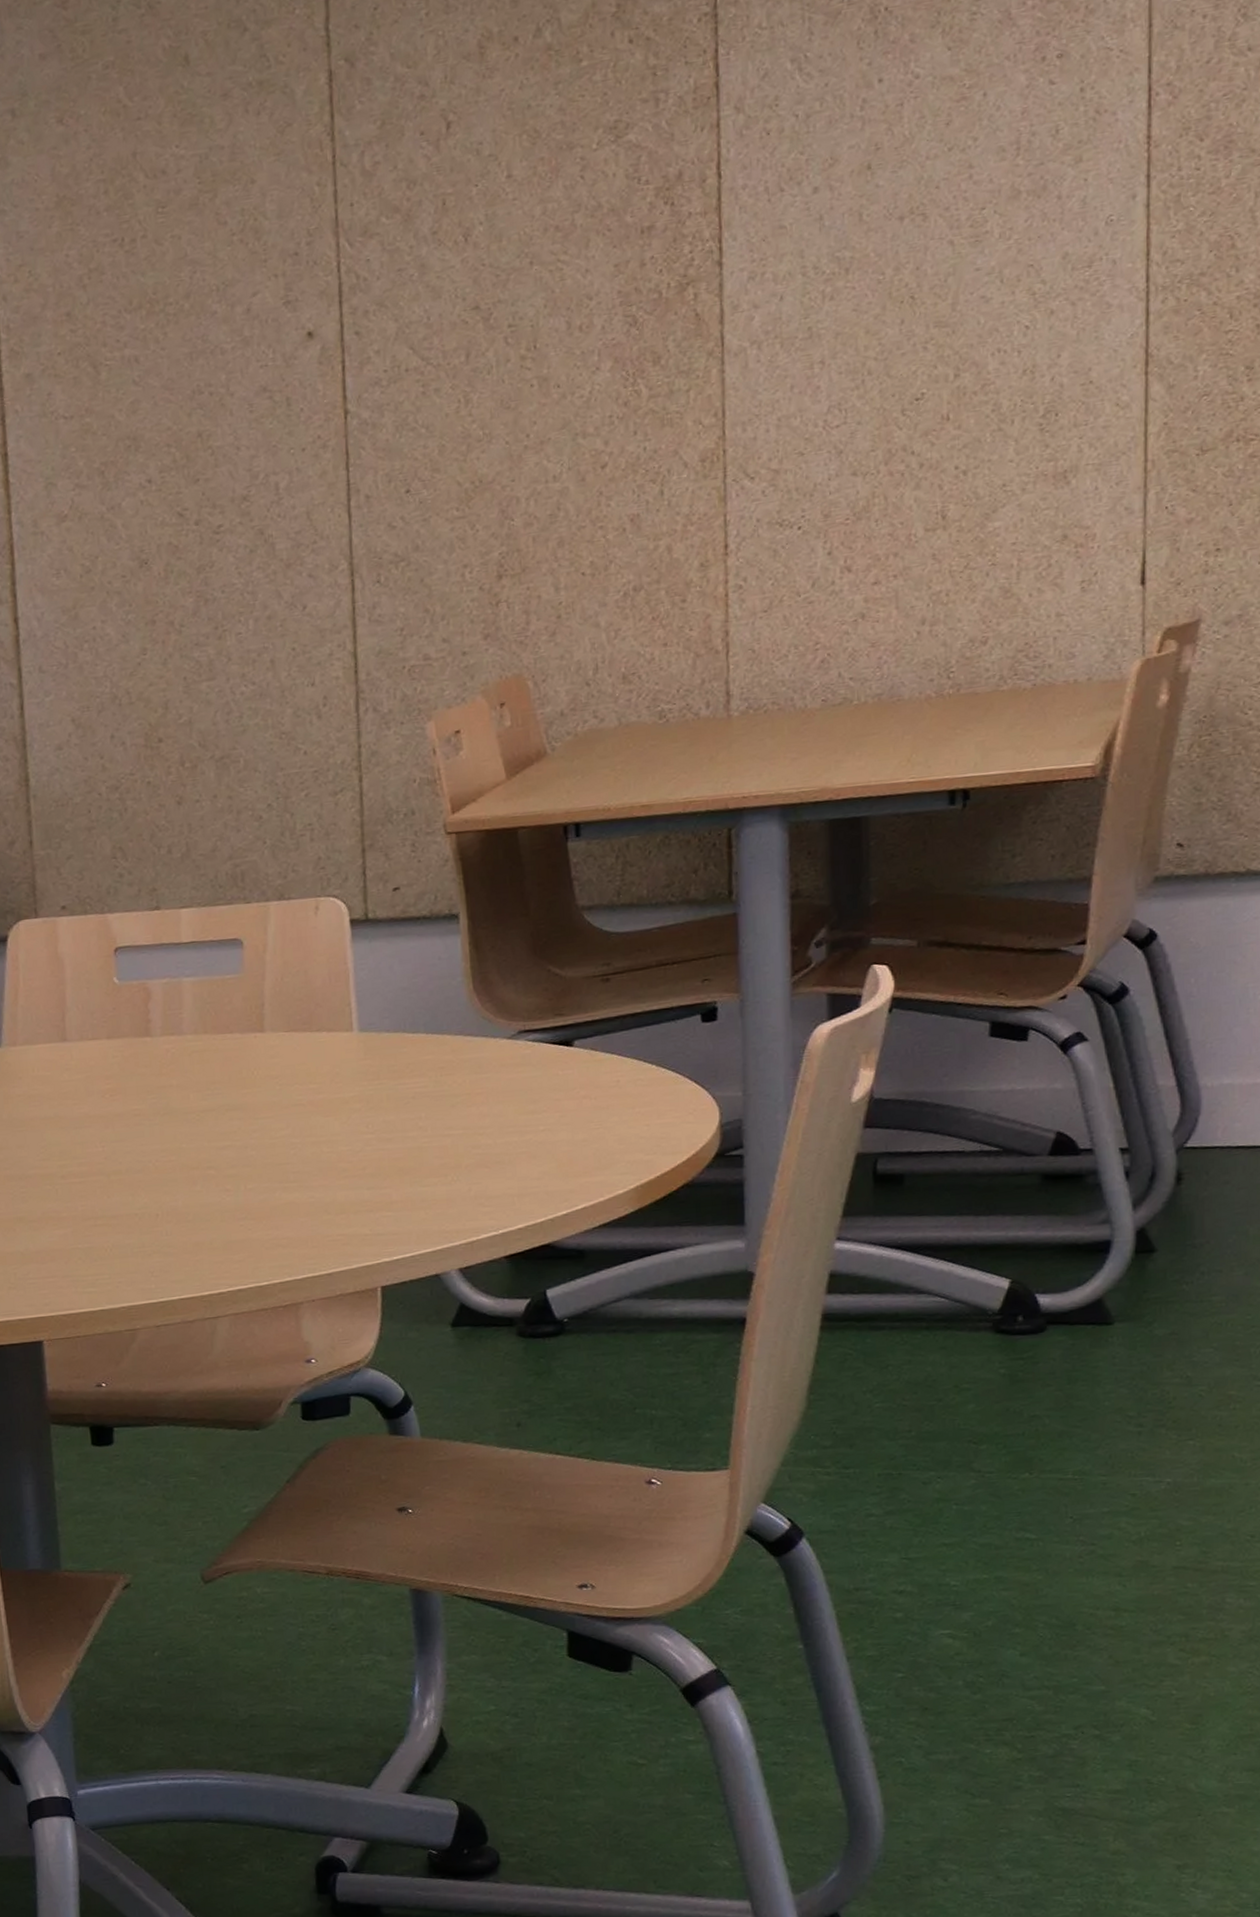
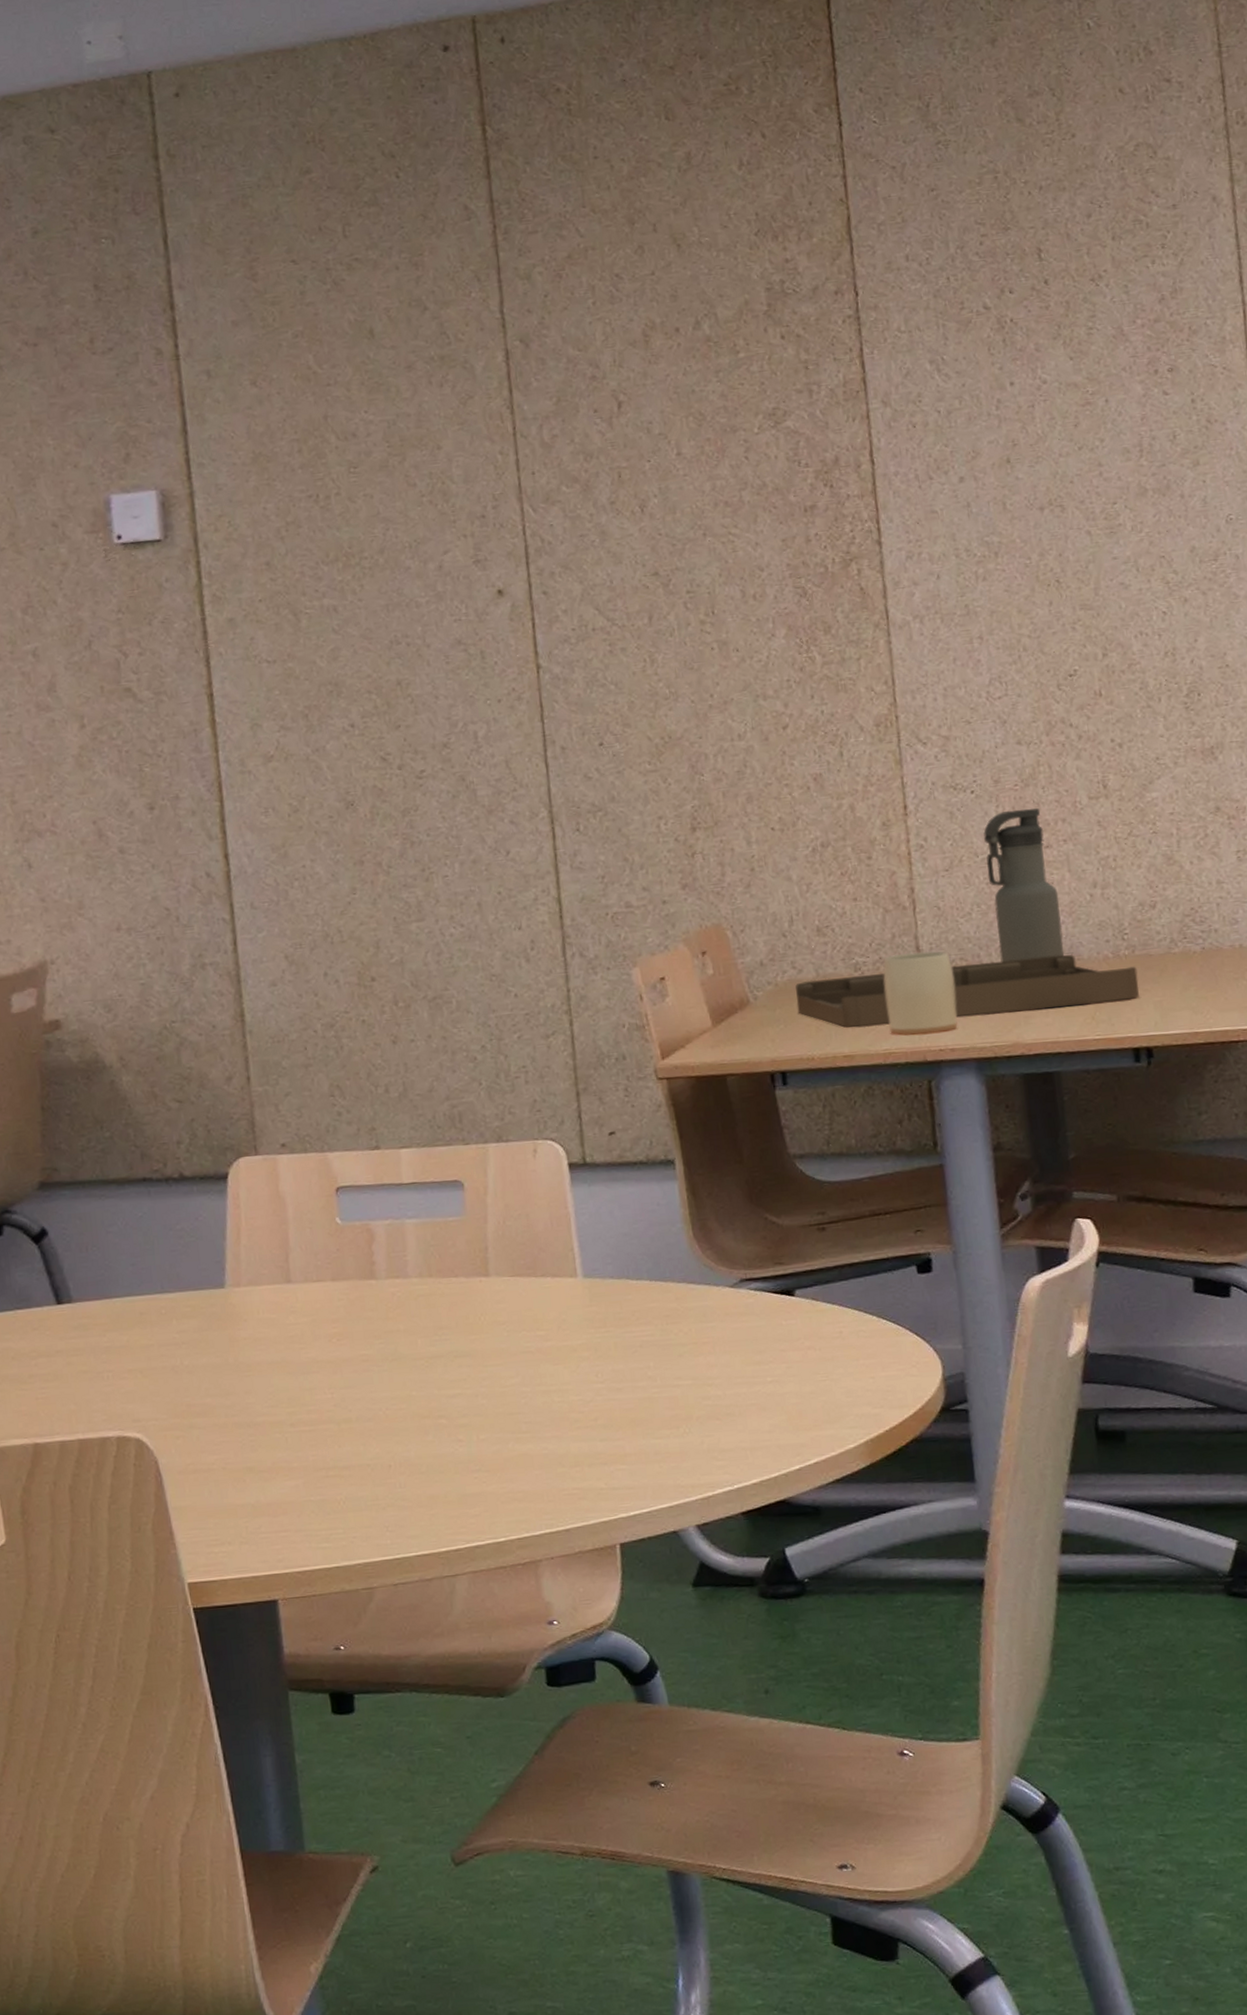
tray: none [595,695,961,777] -> present [795,954,1139,1028]
mug: none [688,695,765,783] -> present [883,951,958,1035]
water bottle: none [808,542,885,705] -> present [983,807,1065,962]

